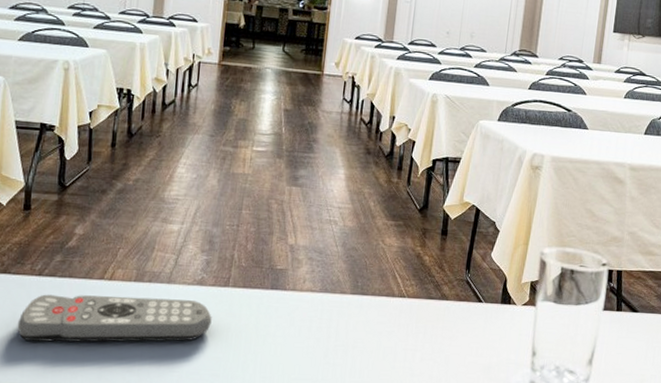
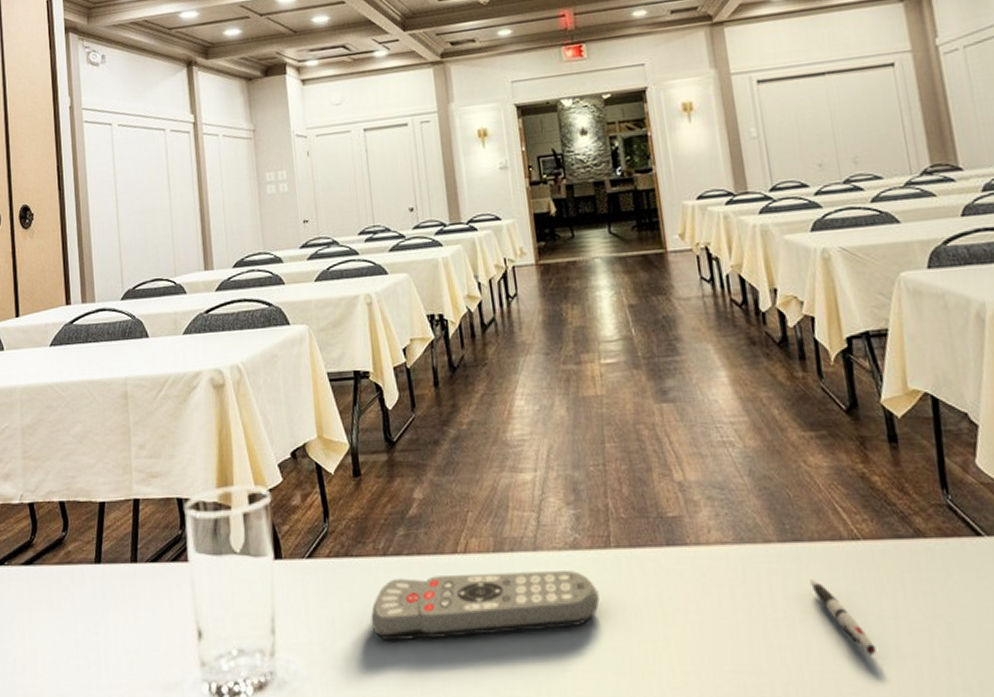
pen: none [365,321,397,373] -> present [810,579,877,655]

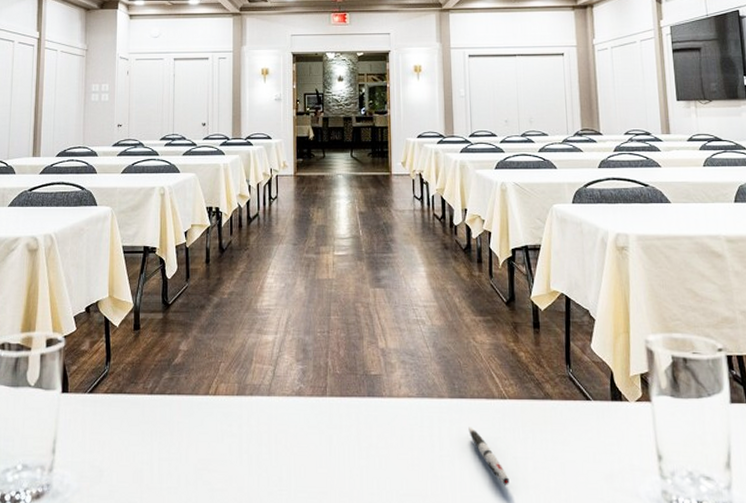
remote control: present [370,571,600,641] -> none [134,411,314,463]

